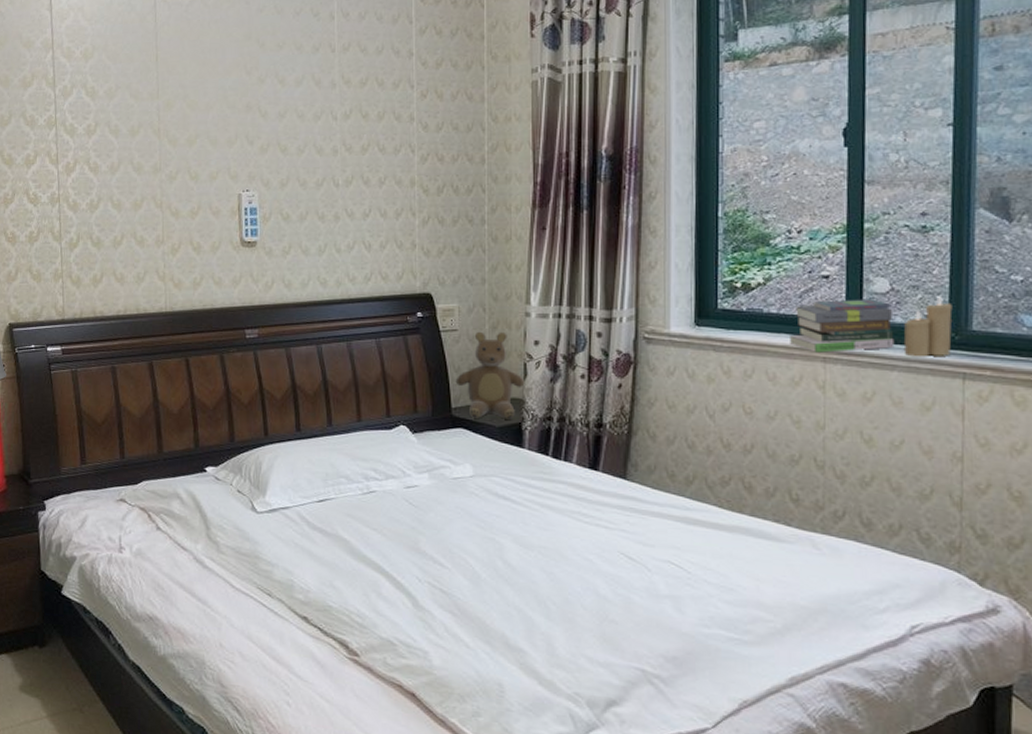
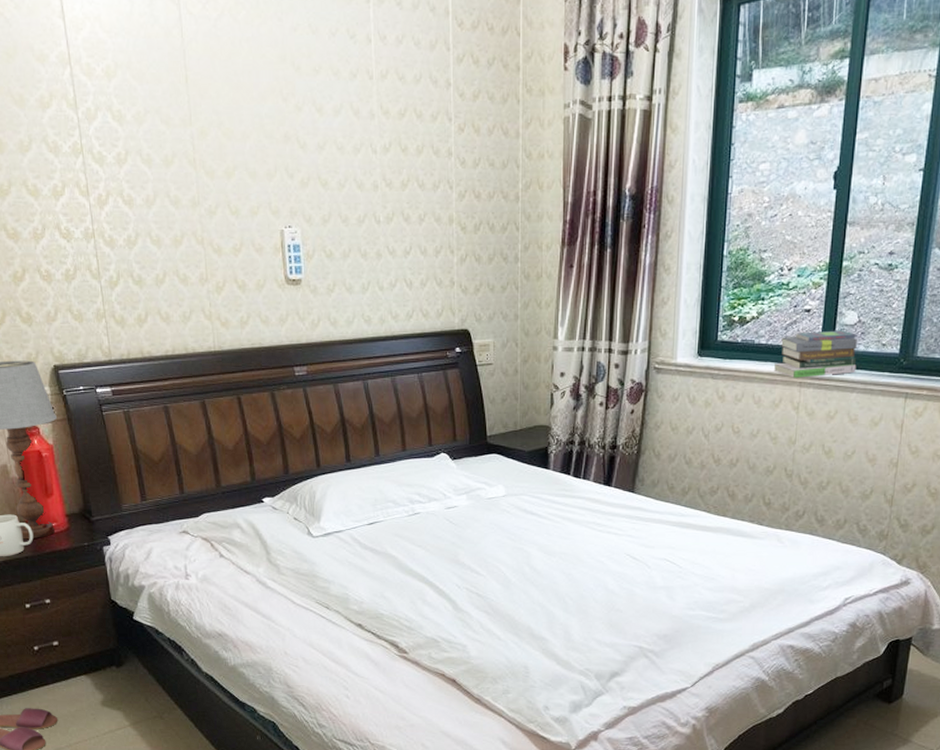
teddy bear: present [455,331,525,419] -> none [490,365,552,444]
candle: present [903,296,953,357] -> none [863,327,904,380]

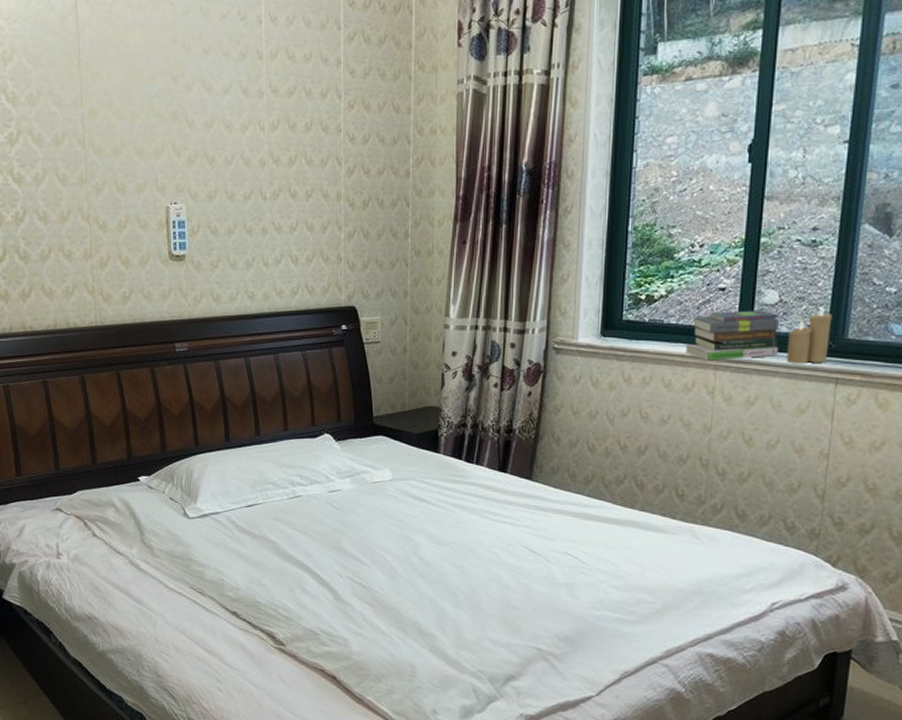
candle: none [863,327,904,380] -> present [786,307,832,364]

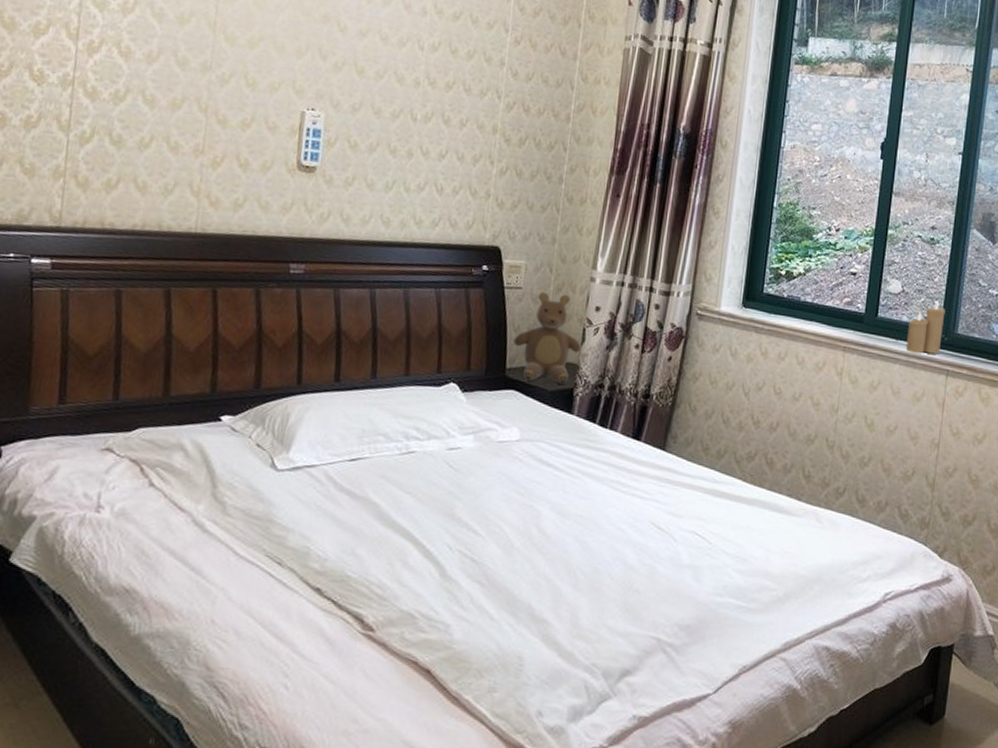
teddy bear: none [377,343,442,427] -> present [513,291,582,384]
books: present [686,310,779,361] -> none [819,295,901,344]

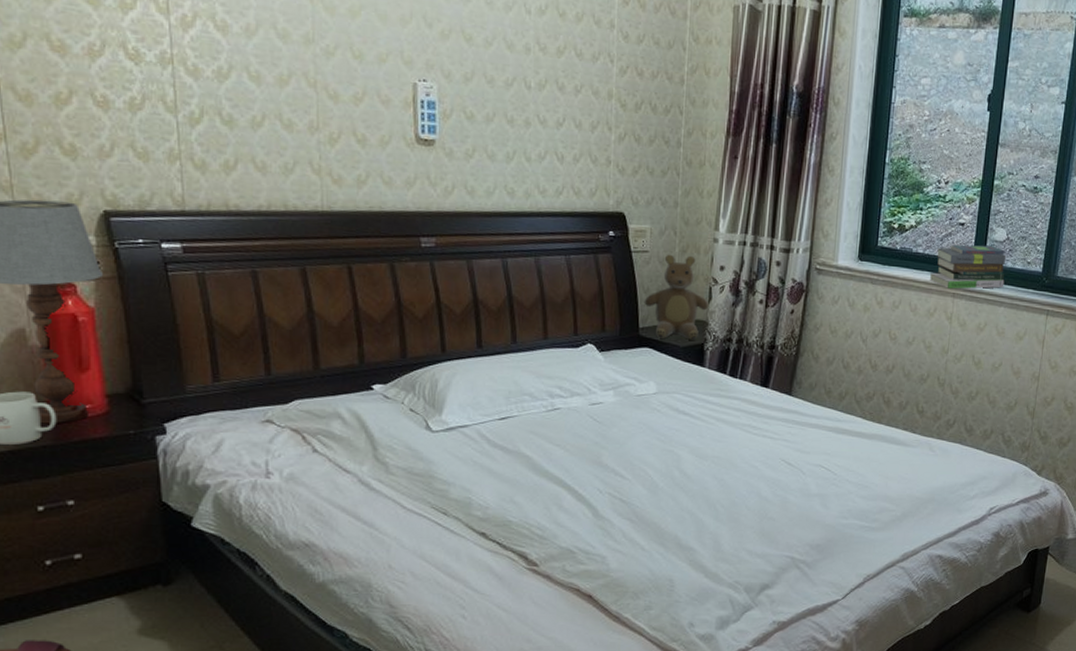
books: none [819,295,901,344] -> present [930,245,1006,289]
candle: present [906,301,946,355] -> none [1010,247,1047,297]

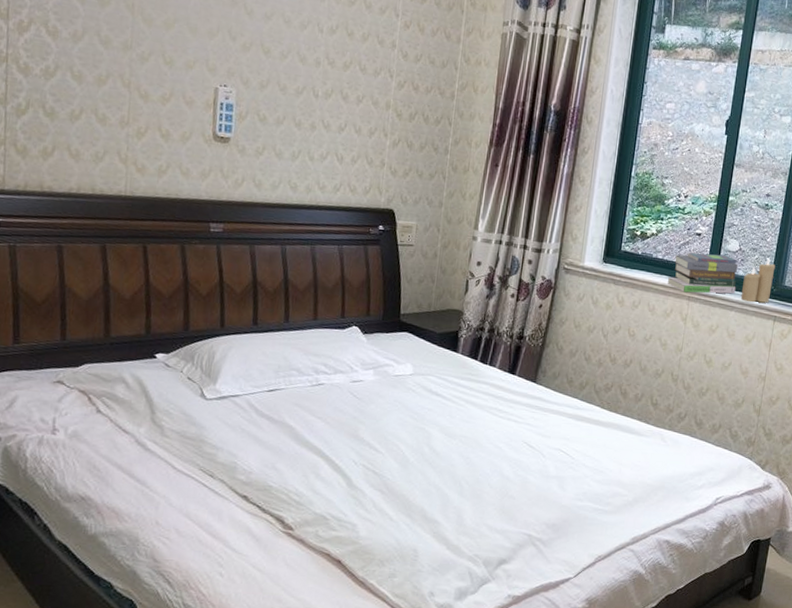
teddy bear: present [644,254,710,340] -> none [406,248,466,328]
candle: none [1010,247,1047,297] -> present [741,258,776,303]

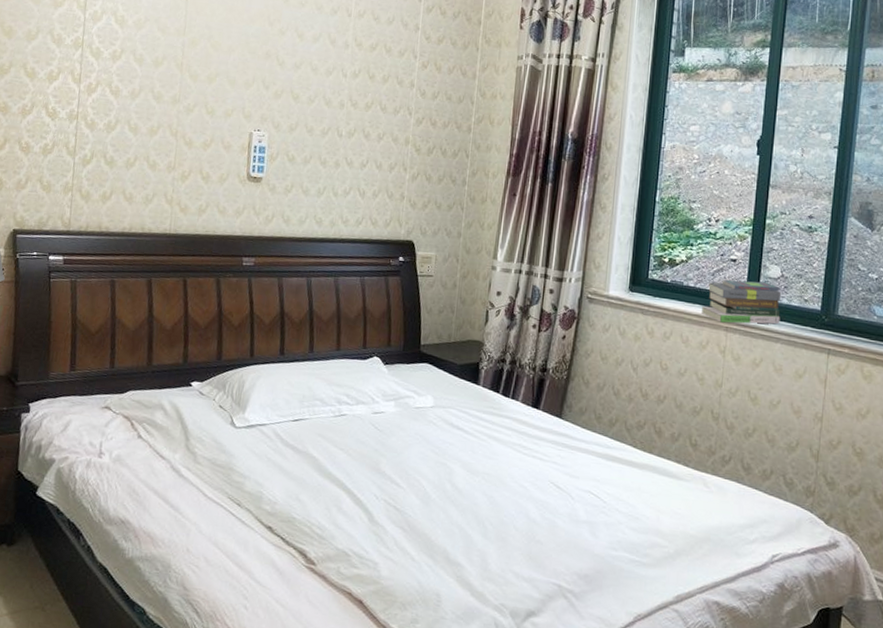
candle: present [741,258,776,303] -> none [786,285,825,335]

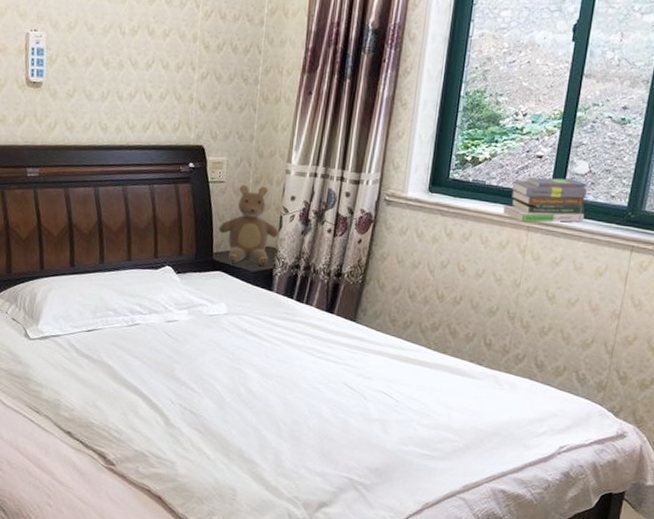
teddy bear: none [426,279,486,359] -> present [218,184,280,266]

